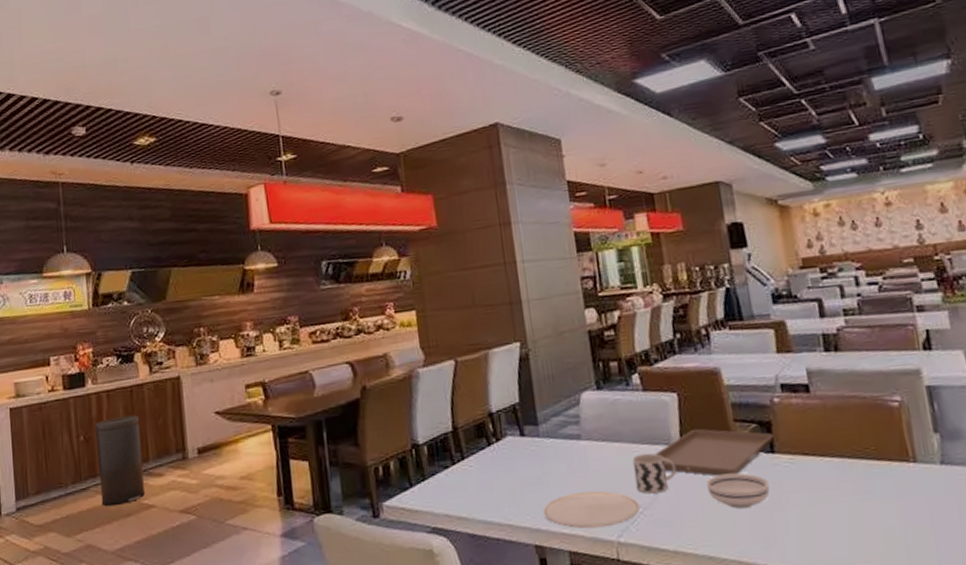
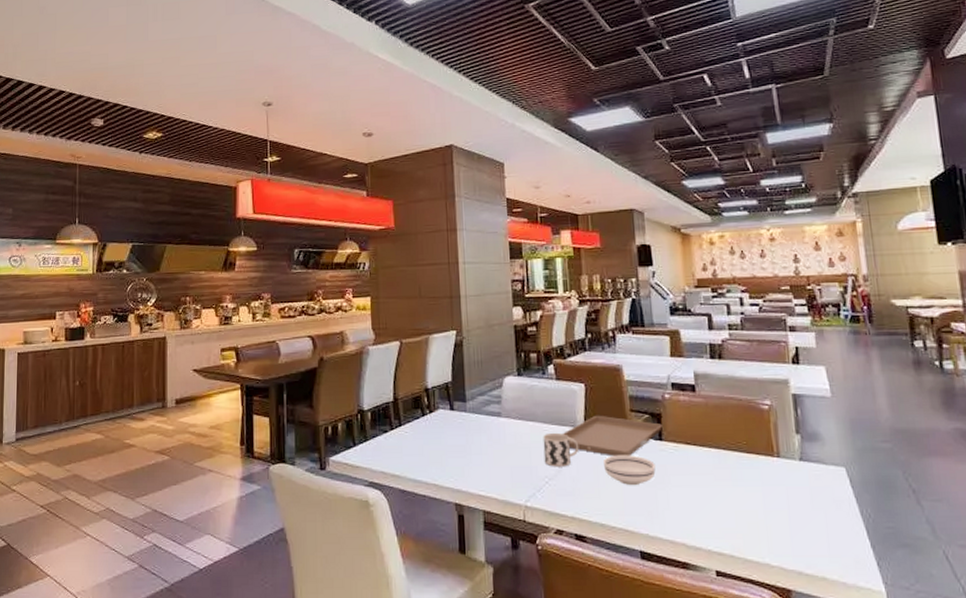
pedal bin: present [95,414,145,507] -> none [89,366,127,443]
plate: present [543,490,641,529] -> none [465,461,547,493]

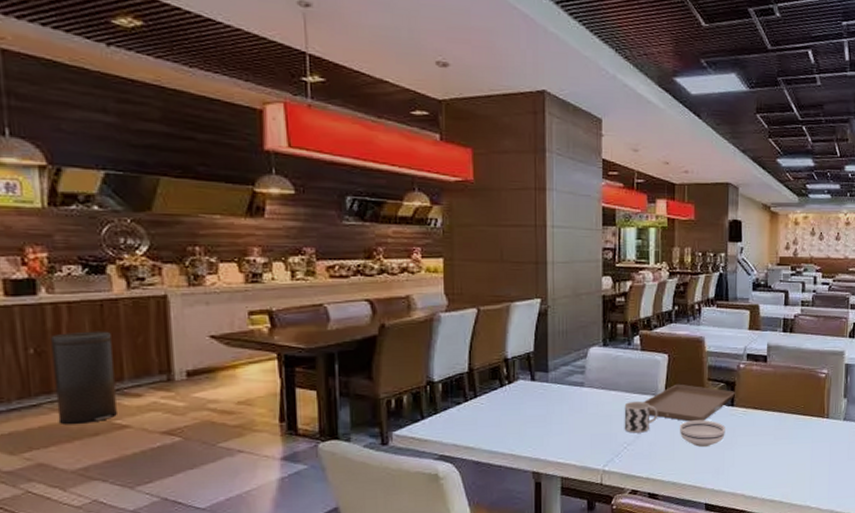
pedal bin: none [89,366,127,443] -> present [51,331,117,425]

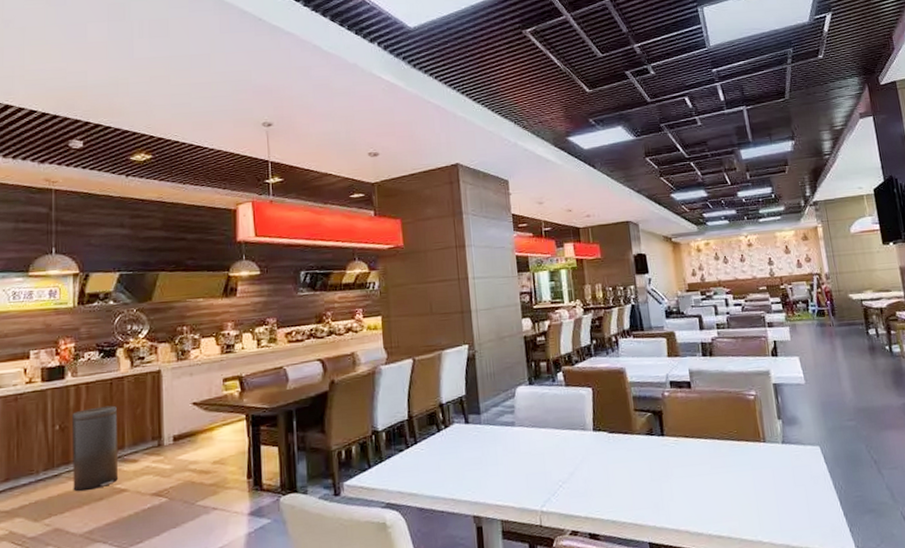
cup: present [624,401,658,433] -> none [555,437,590,471]
tray: present [643,384,735,422] -> none [573,416,664,455]
bowl: present [680,420,725,448] -> none [612,452,660,481]

